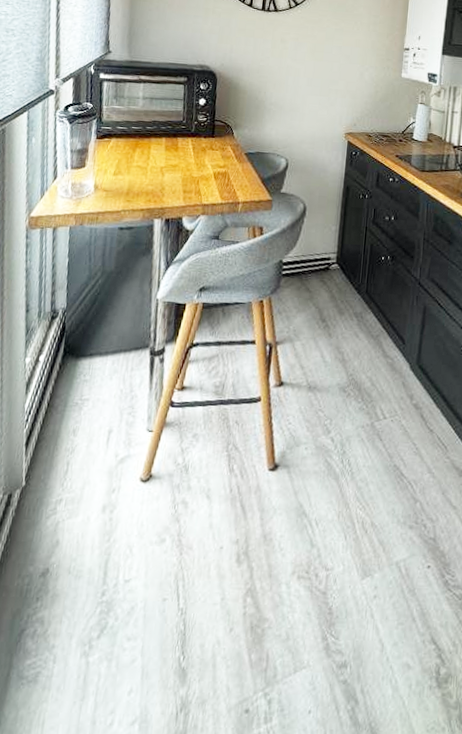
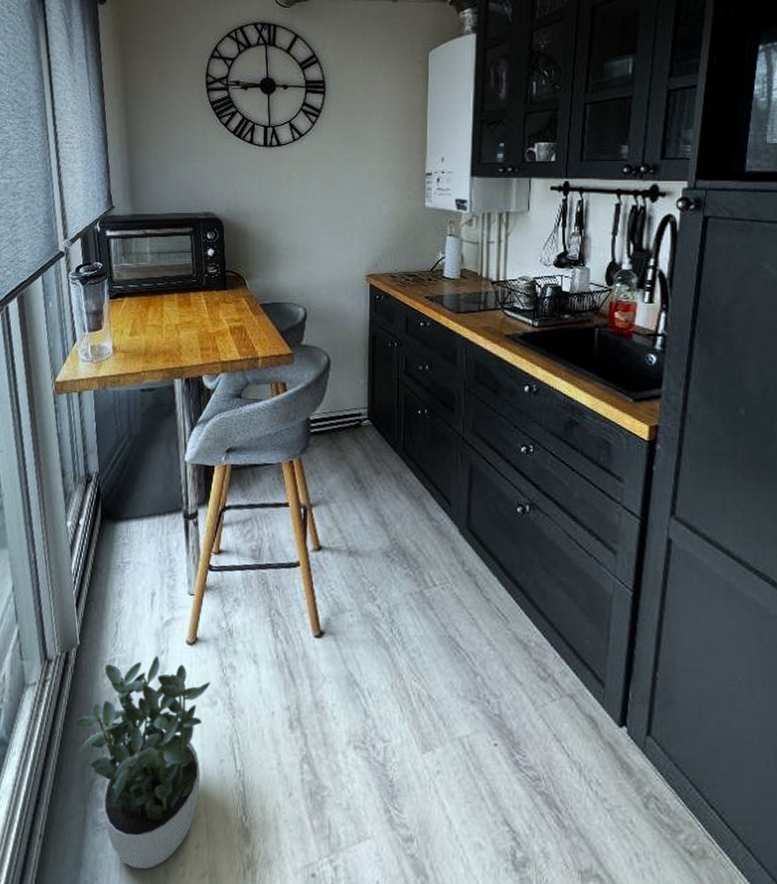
potted plant: none [9,495,162,723] -> present [74,656,211,870]

